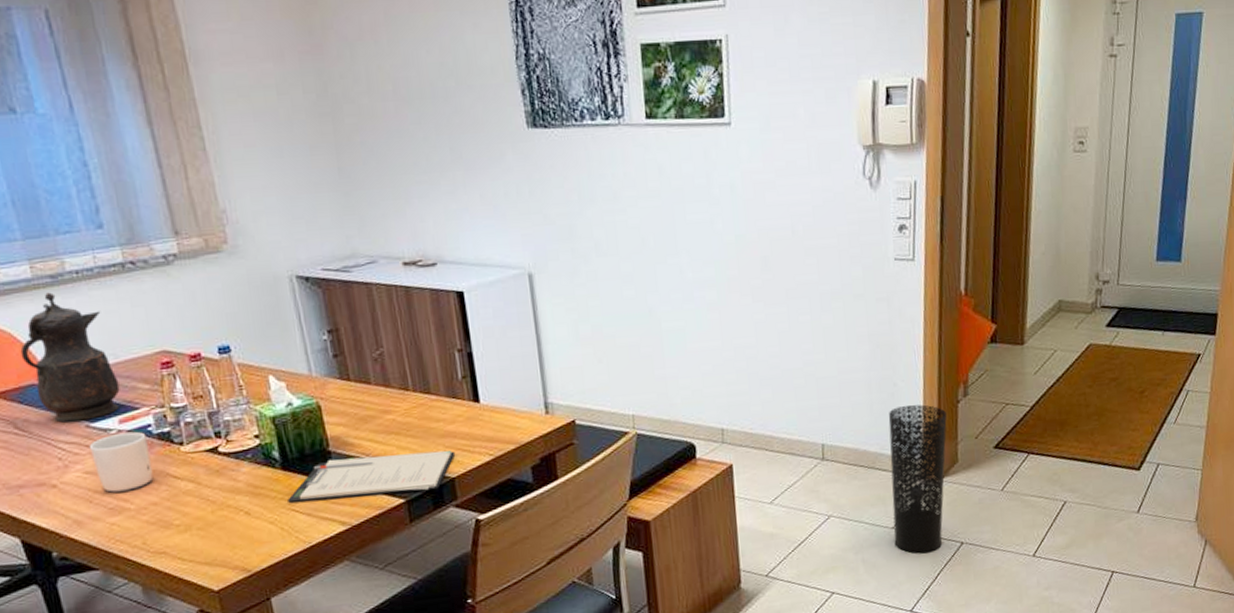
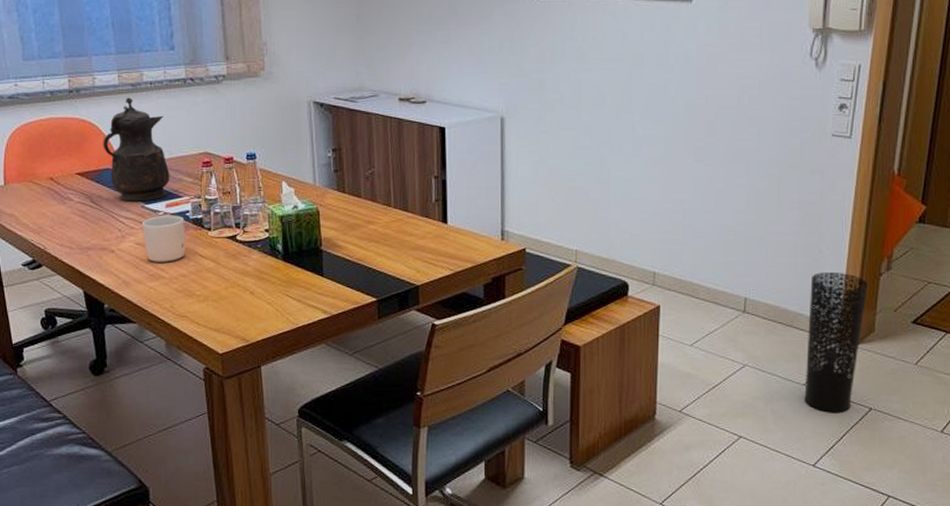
clipboard: present [288,449,456,503] -> none [284,256,422,294]

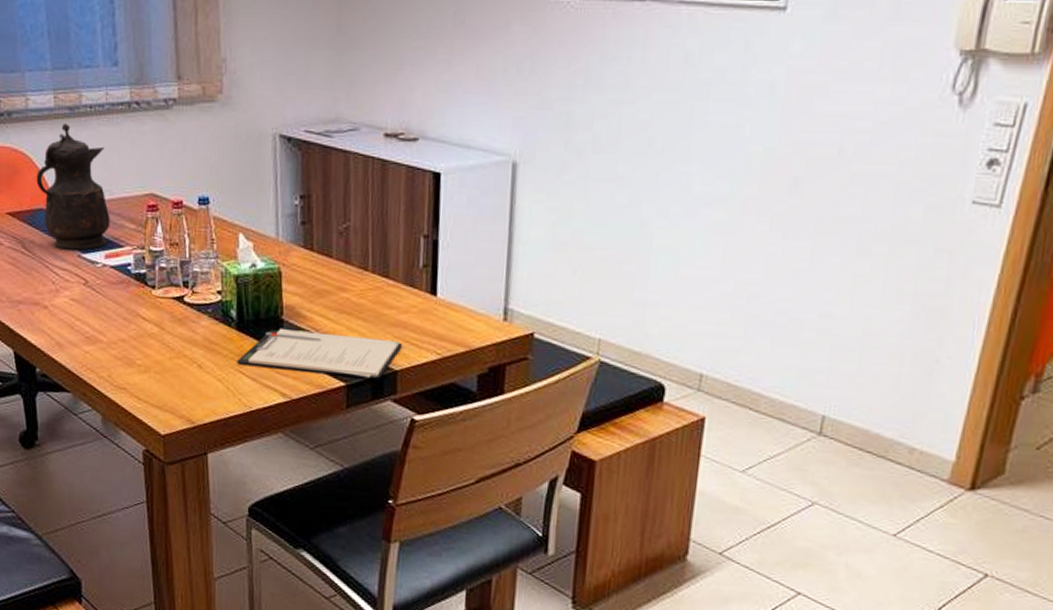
mug: present [141,215,186,262] -> none [78,267,127,324]
clipboard: none [284,256,422,294] -> present [237,328,403,380]
umbrella stand: present [804,272,868,413] -> none [892,389,1002,577]

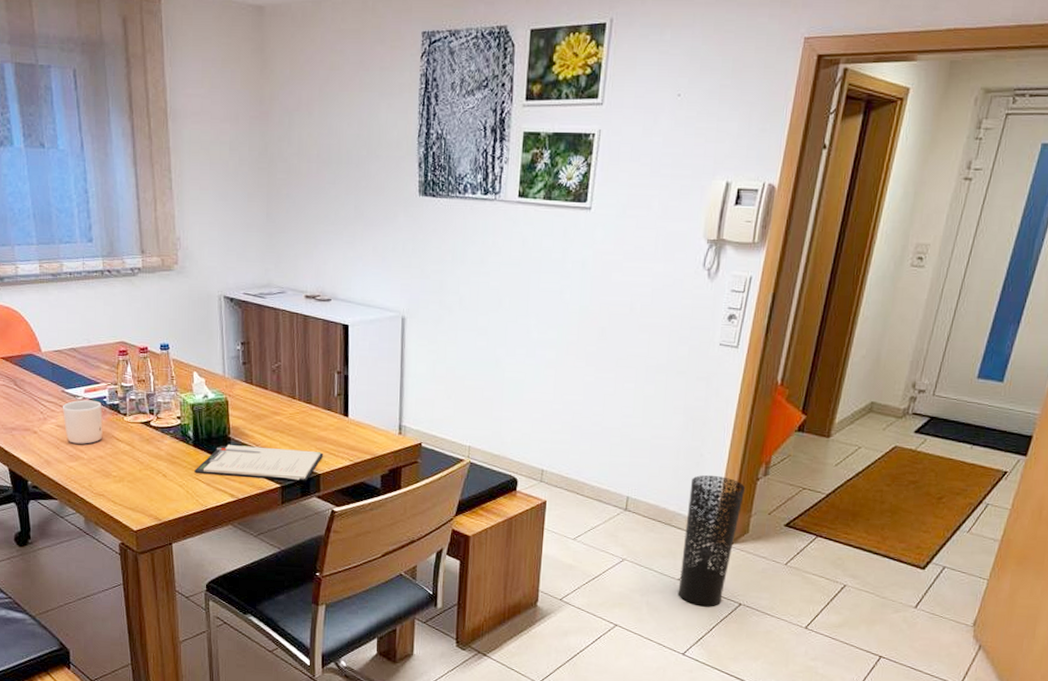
coffeepot: present [36,123,110,251] -> none [25,286,88,387]
mug: none [78,267,127,324] -> present [62,399,103,444]
umbrella stand: none [892,389,1002,577] -> present [678,475,745,607]

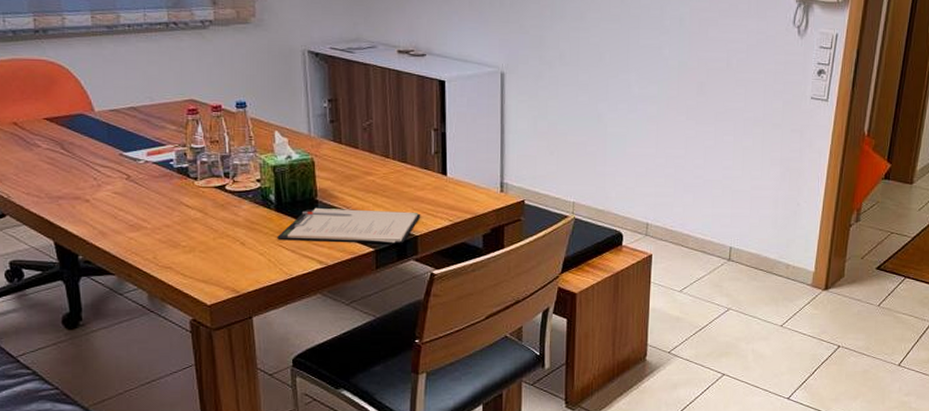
mug: present [62,399,103,444] -> none [120,163,169,212]
umbrella stand: present [678,475,745,607] -> none [781,224,839,351]

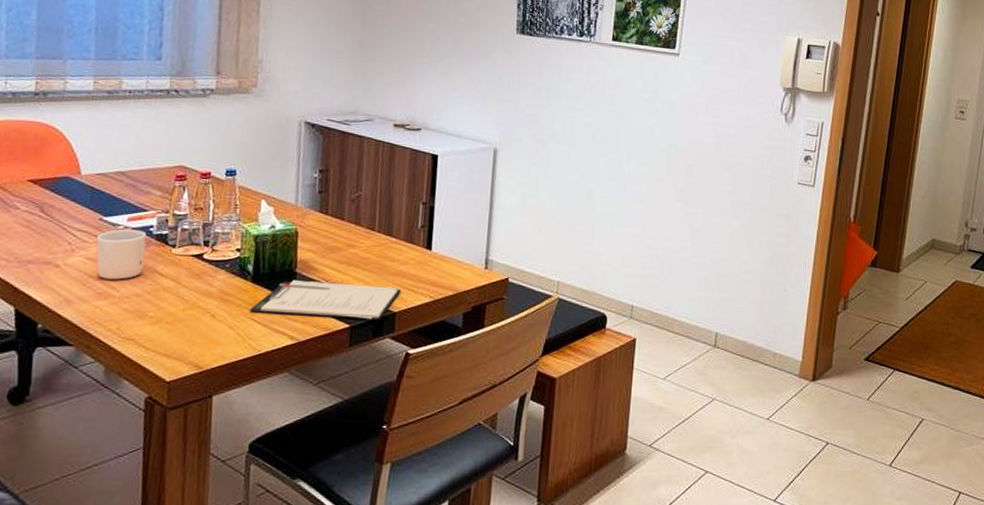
mug: none [120,163,169,212] -> present [96,229,147,280]

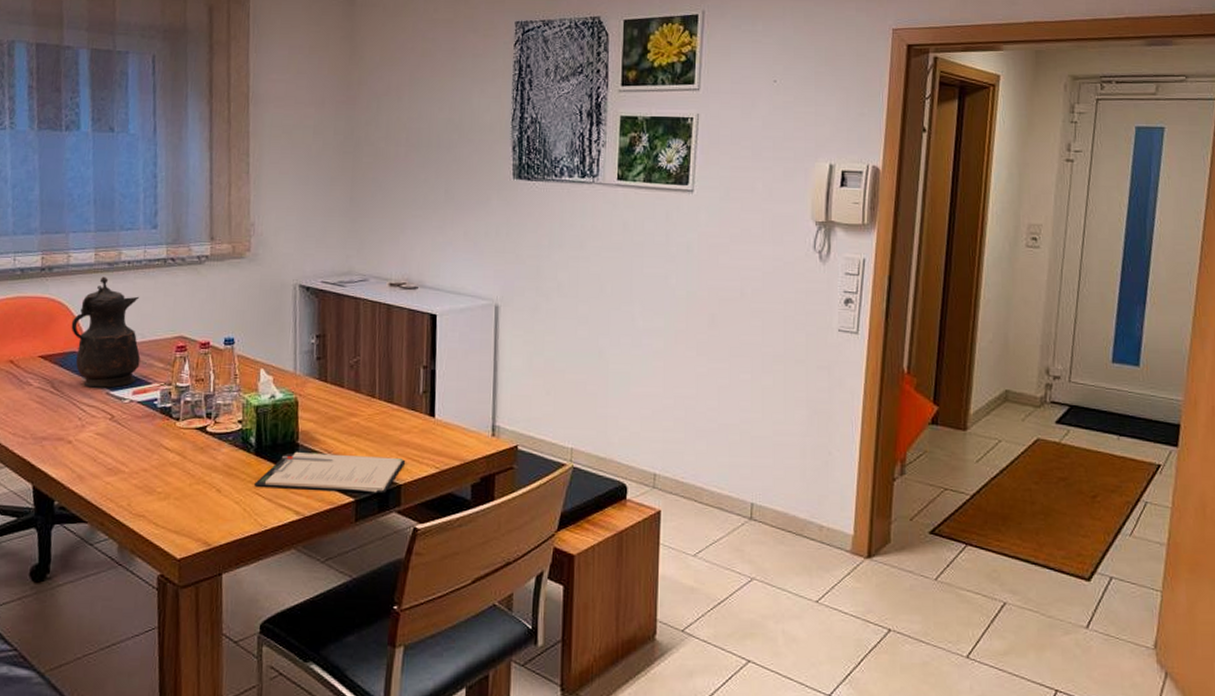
coffeepot: none [64,104,140,214] -> present [71,276,141,388]
mug: present [96,229,147,280] -> none [104,402,152,455]

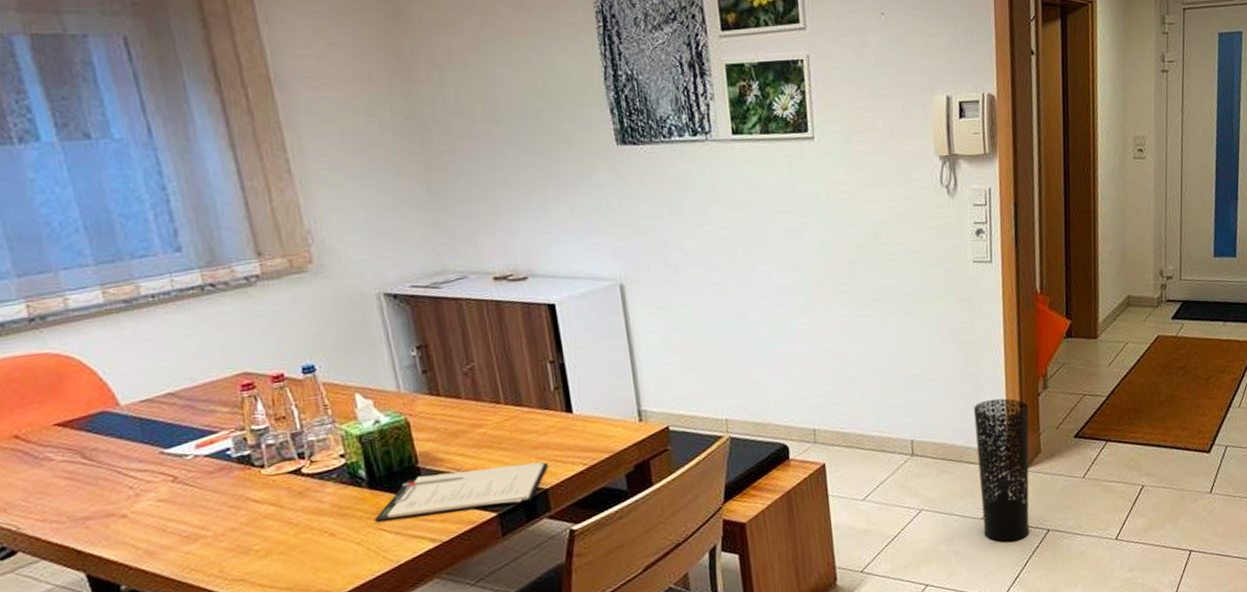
coffeepot: present [71,276,141,388] -> none [90,317,197,450]
umbrella stand: none [817,476,881,635] -> present [973,398,1030,543]

